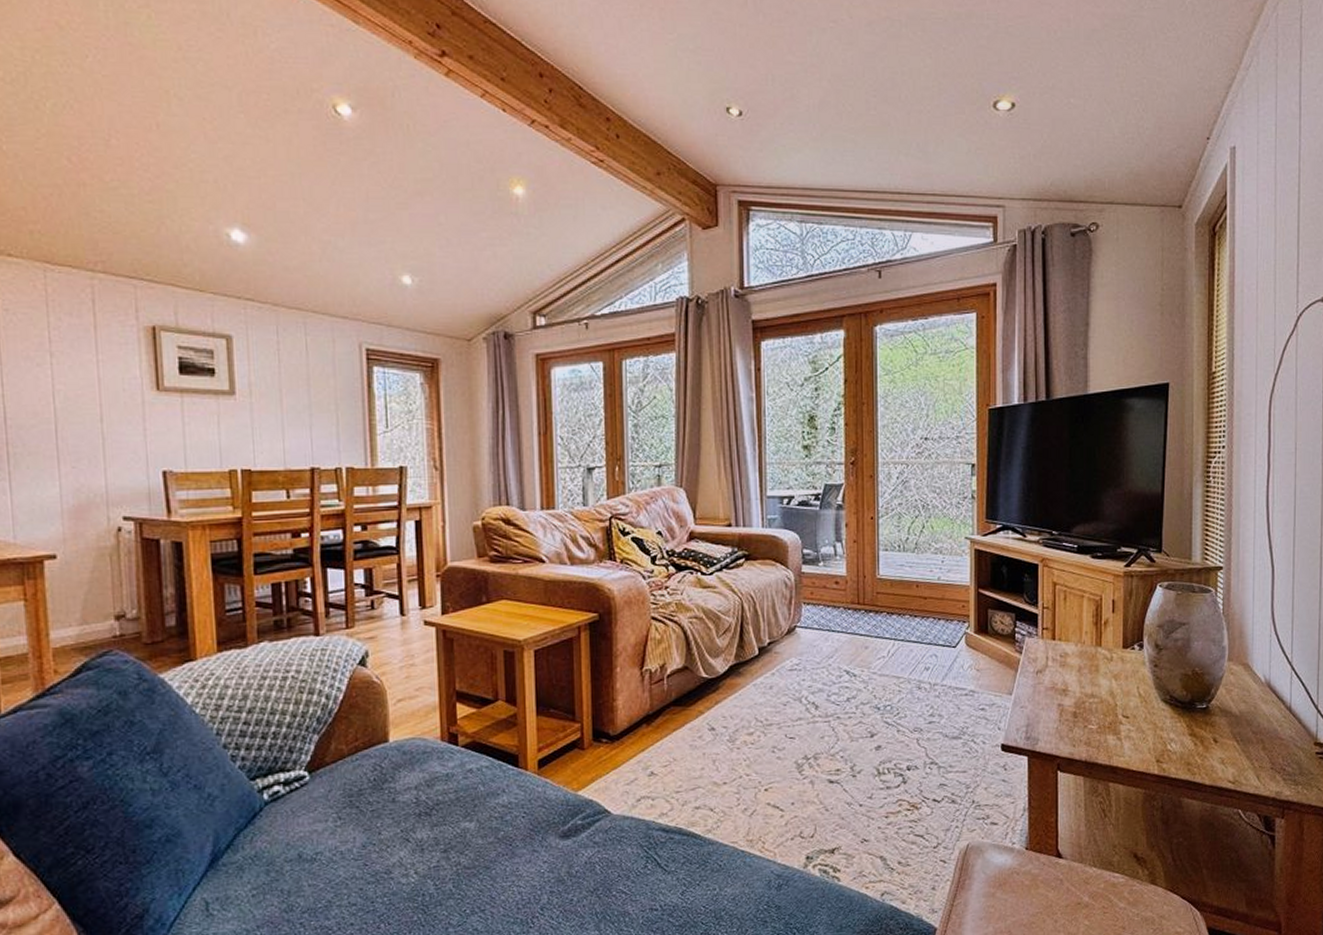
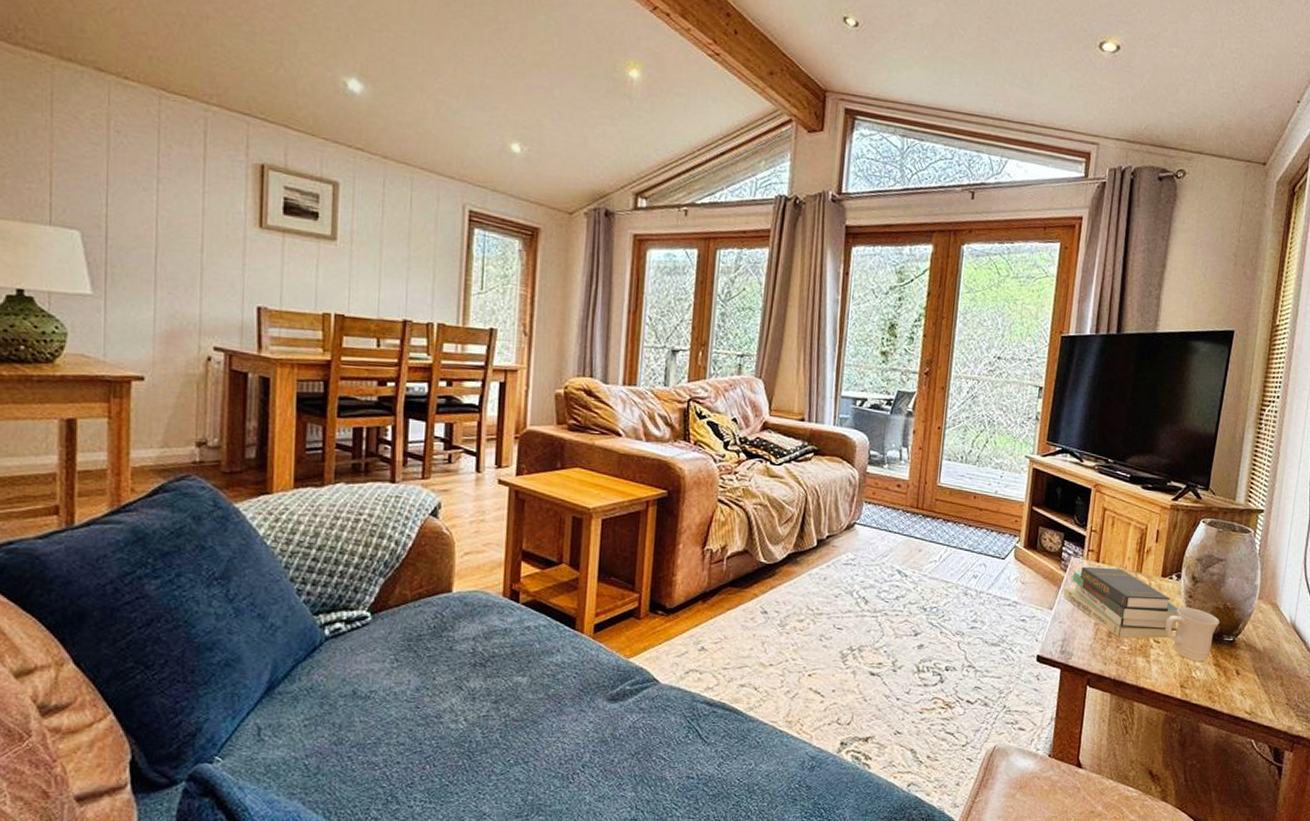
books: none [1021,644,1147,717] -> present [1062,566,1180,639]
mug: none [1132,677,1190,734] -> present [1164,607,1220,662]

